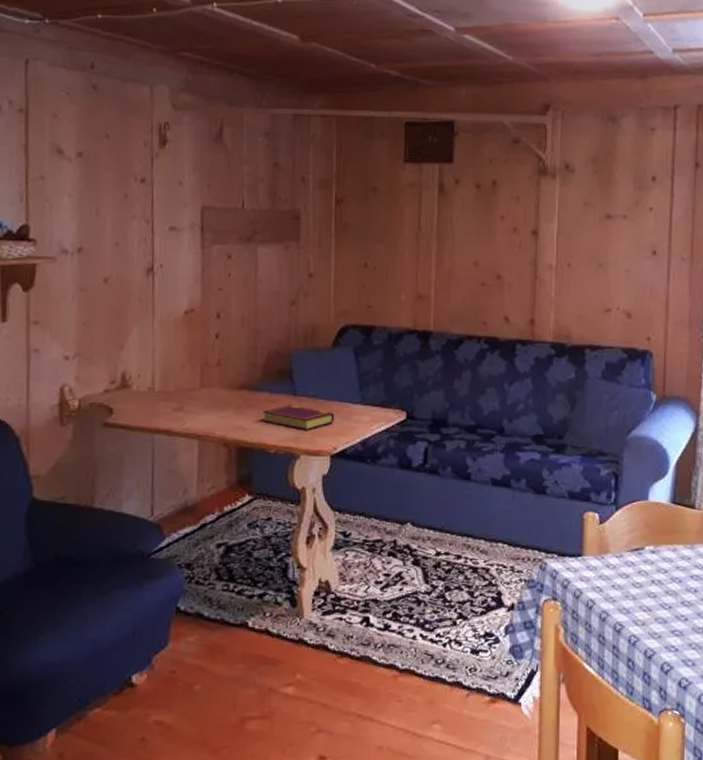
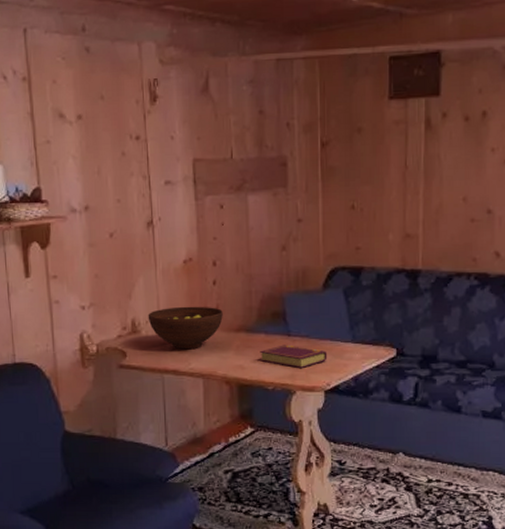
fruit bowl: none [140,360,225,406] -> present [148,306,223,349]

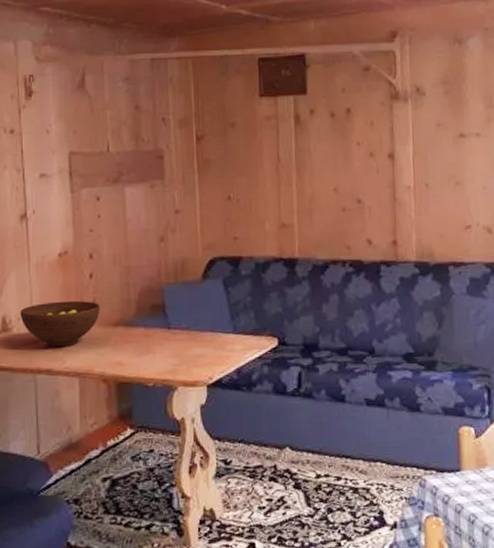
book: present [260,345,328,368] -> none [139,338,209,362]

